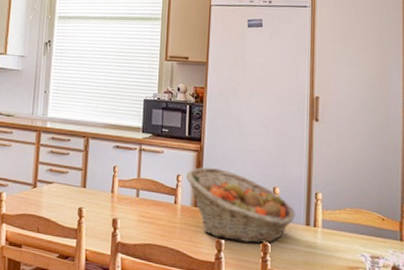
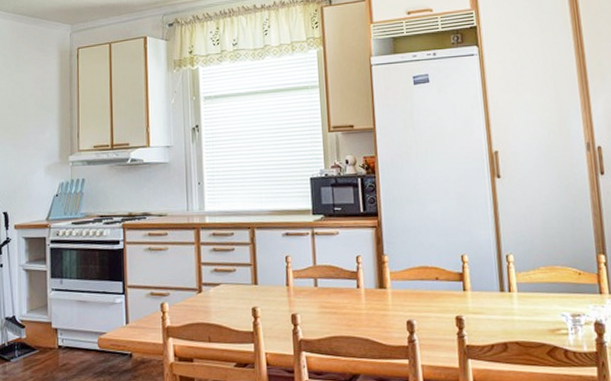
fruit basket: present [185,167,296,244] -> none [365,243,488,321]

